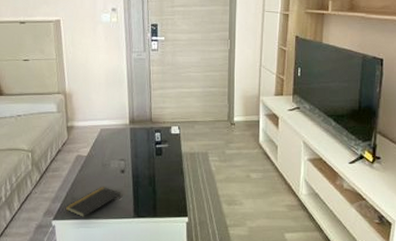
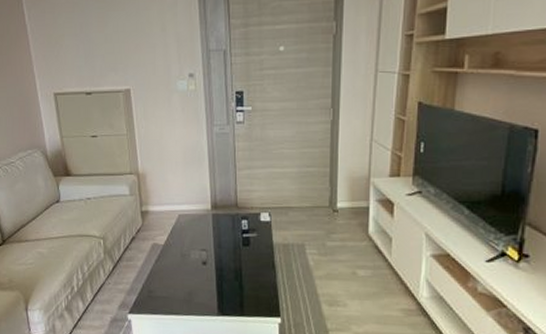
notepad: present [65,187,122,217] -> none [141,279,204,312]

